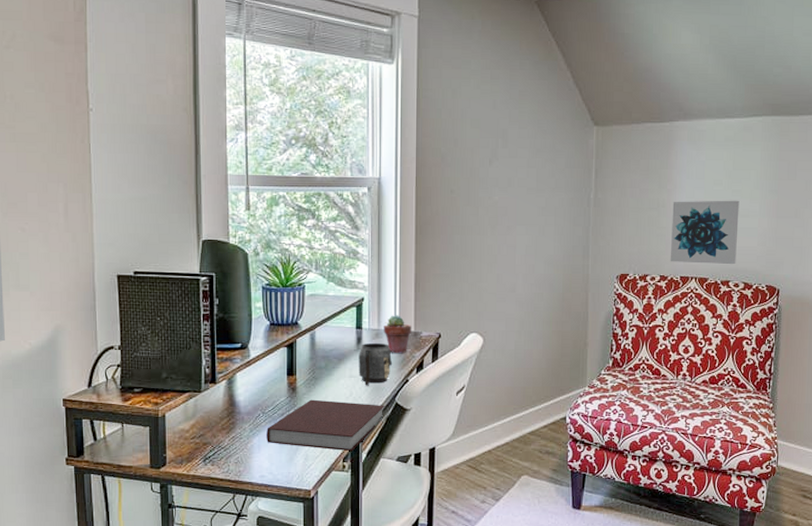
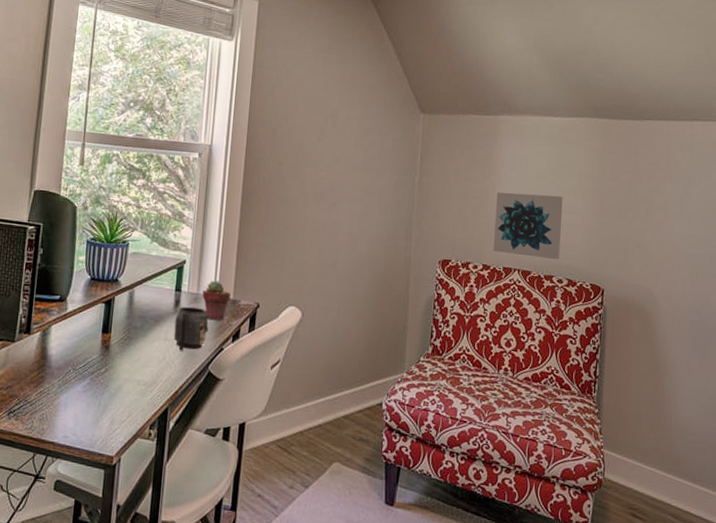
notebook: present [266,399,384,452] -> none [74,359,197,419]

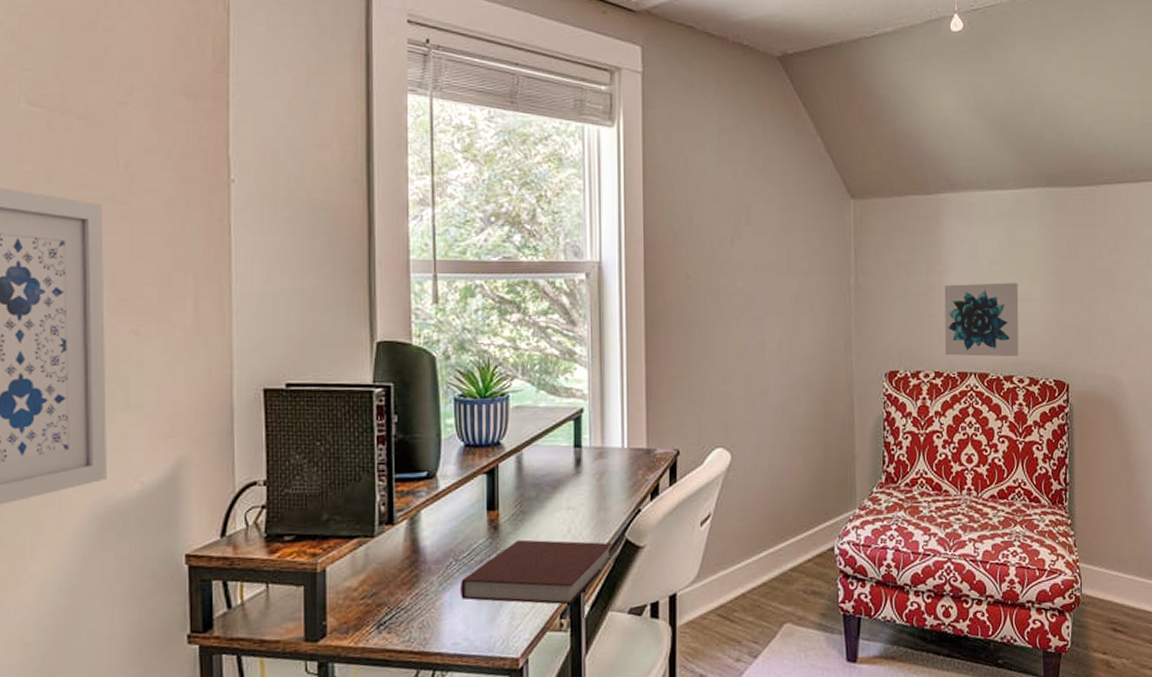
notebook: none [74,359,197,419] -> present [461,539,612,605]
mug: present [173,306,209,351] -> none [578,464,621,520]
potted succulent: present [202,280,231,320] -> none [609,429,644,476]

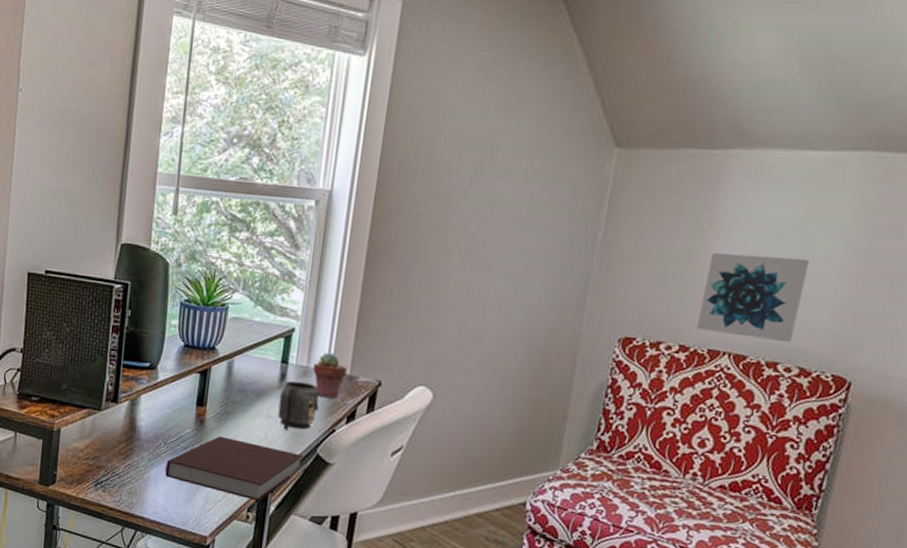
mug: none [578,464,621,520] -> present [277,381,320,430]
potted succulent: none [609,429,644,476] -> present [313,352,348,398]

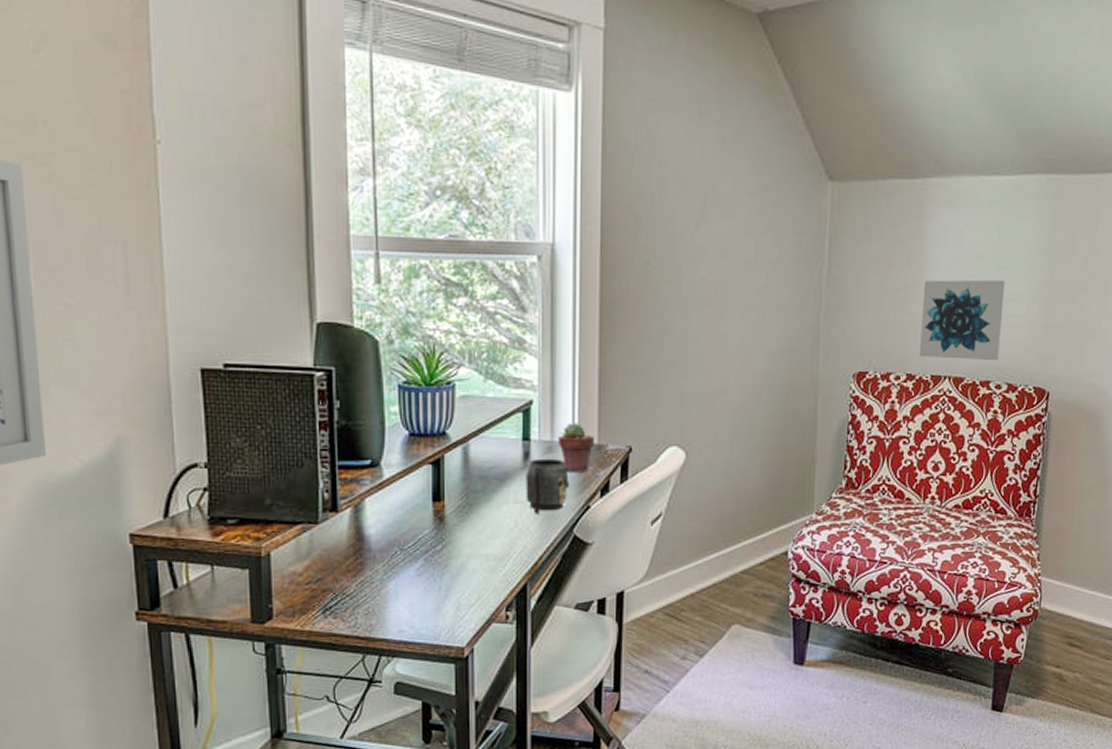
notebook: present [165,436,303,502] -> none [406,532,559,598]

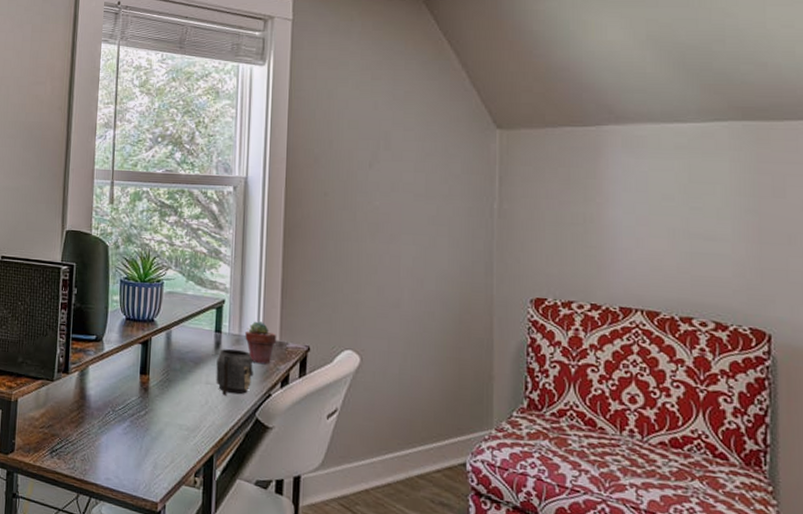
wall art: present [918,279,1005,361] -> none [603,217,702,298]

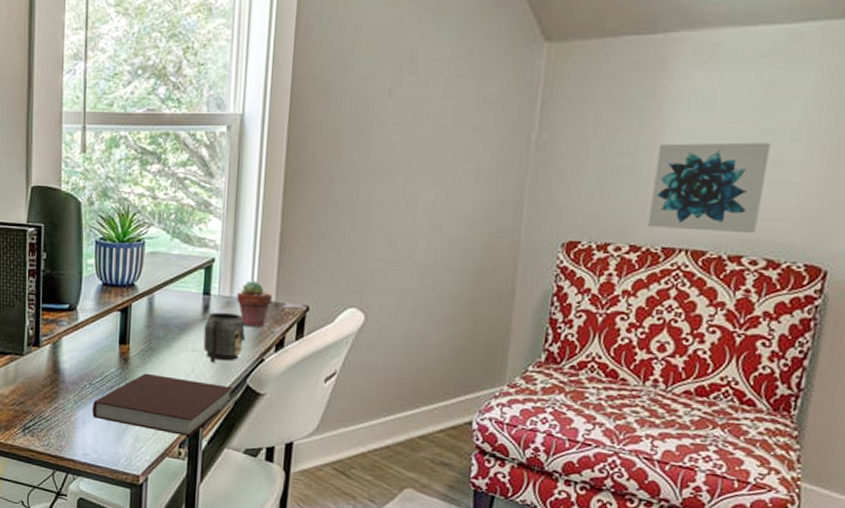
notebook: none [115,402,243,467] -> present [92,373,233,437]
wall art: none [603,217,702,298] -> present [647,142,771,234]

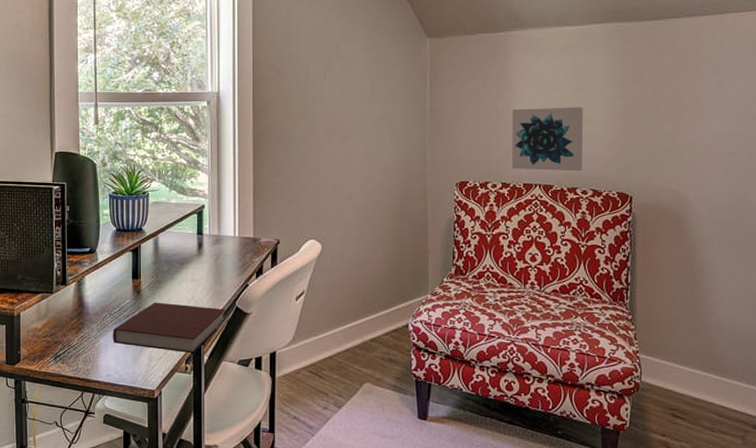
mug: present [203,312,246,363] -> none [200,248,233,290]
potted succulent: present [237,280,273,327] -> none [224,222,251,258]

